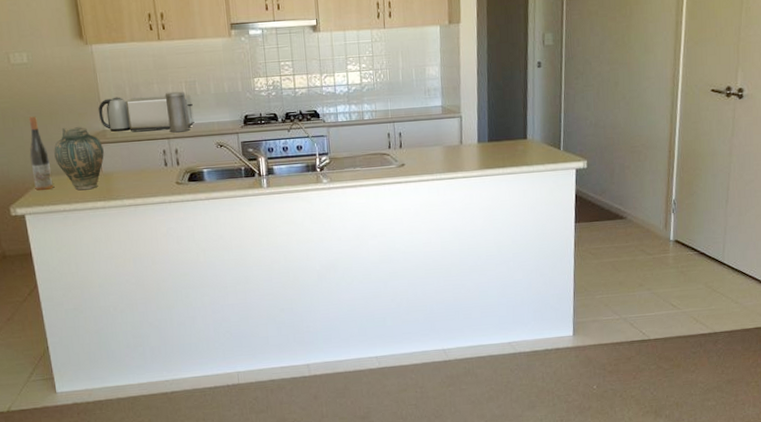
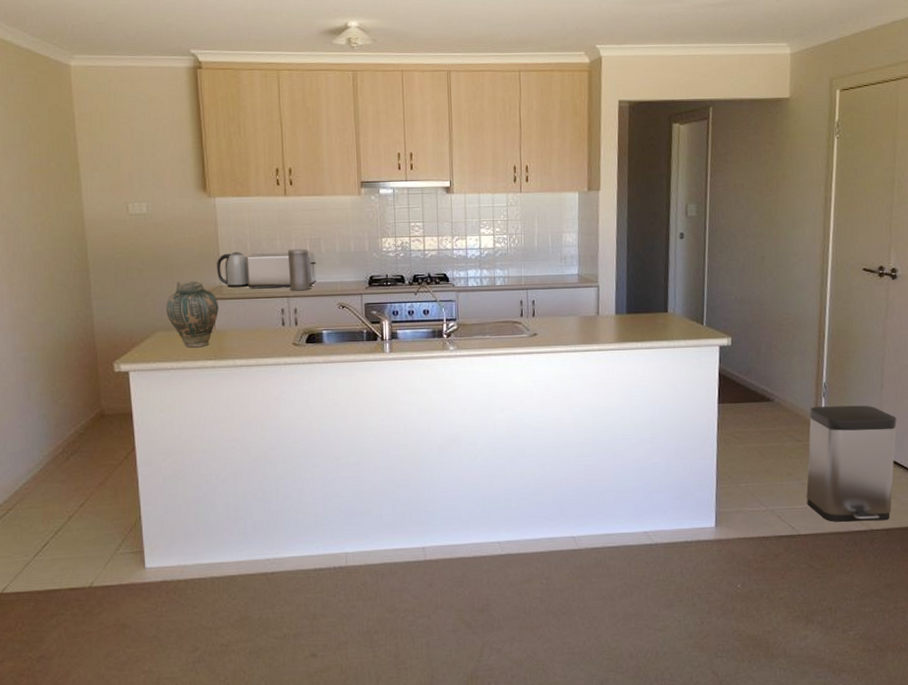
wine bottle: present [28,116,54,191] -> none [140,268,162,347]
pedal bin: none [656,219,740,327] -> present [806,405,897,522]

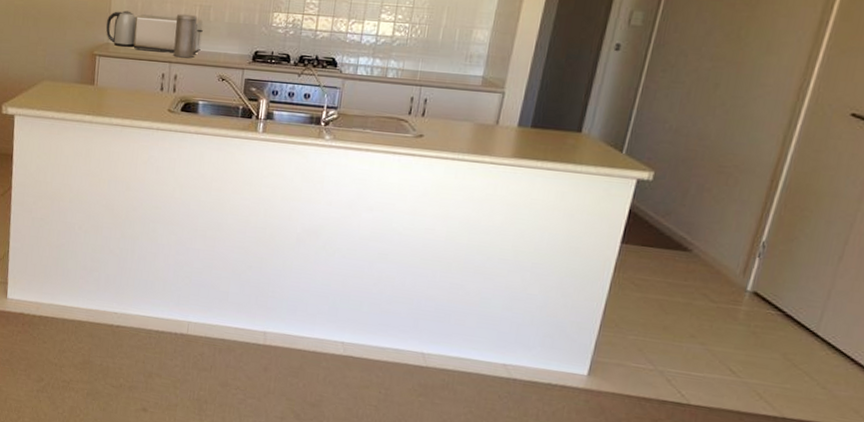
vase: present [166,281,219,348] -> none [54,33,104,102]
pedal bin: present [806,405,897,522] -> none [707,266,852,411]

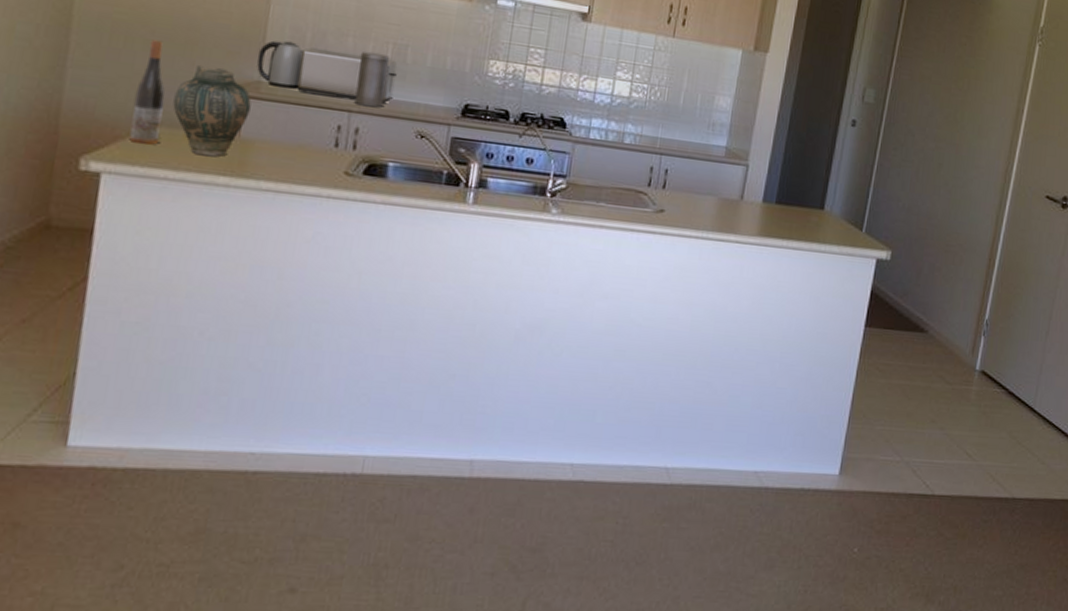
wine bottle: none [29,17,49,95] -> present [129,39,165,146]
vase: none [54,33,104,102] -> present [173,64,252,157]

